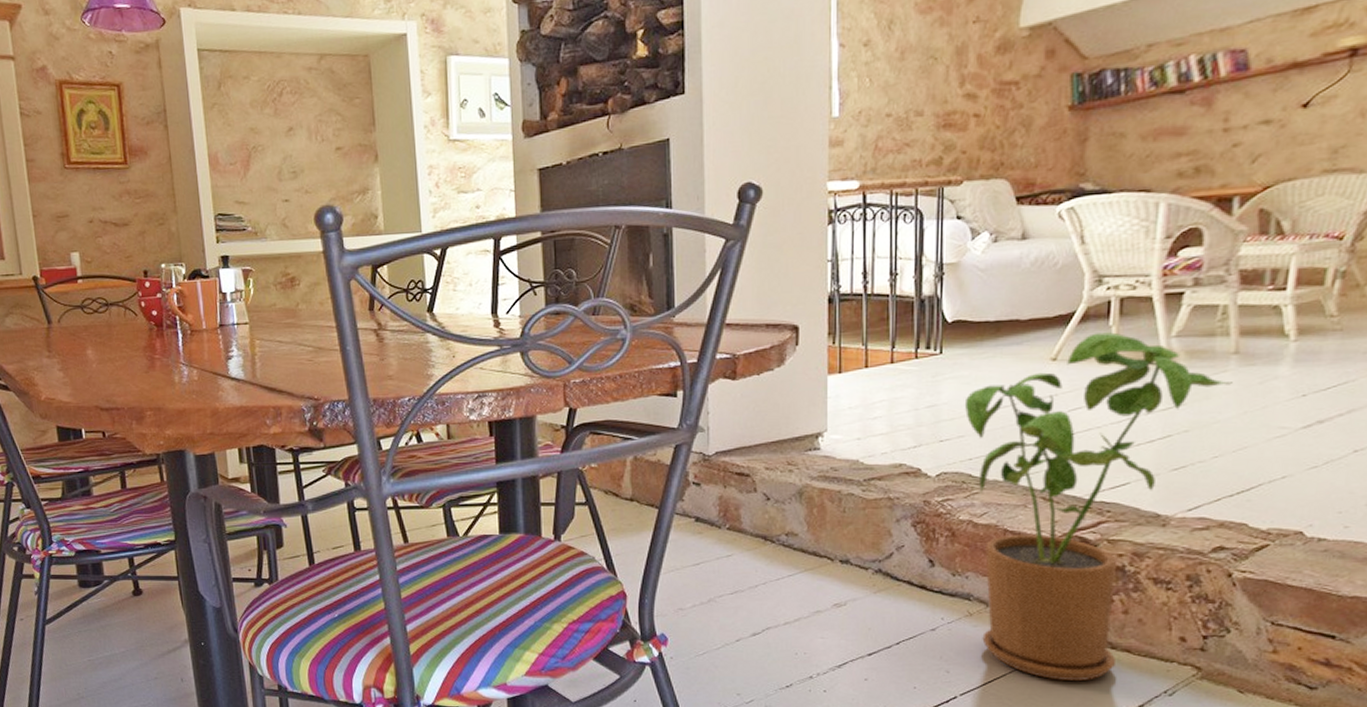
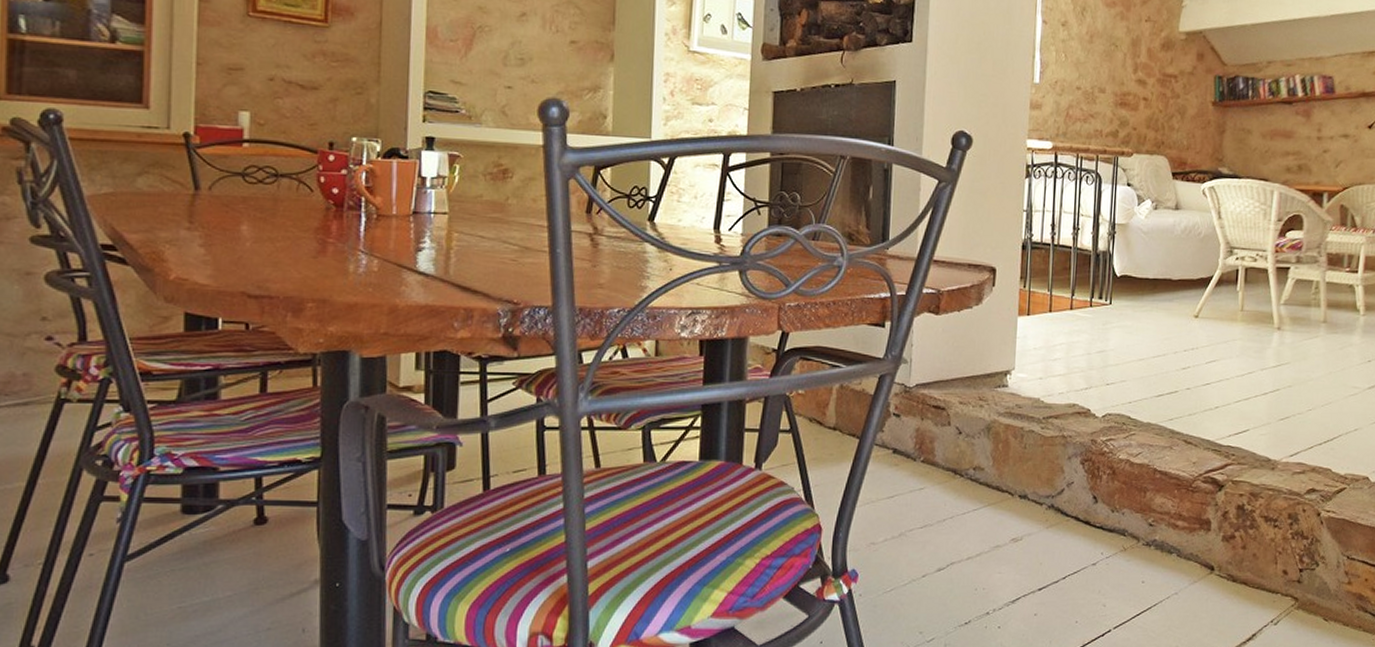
house plant: present [964,332,1233,680] -> none [1127,296,1322,612]

